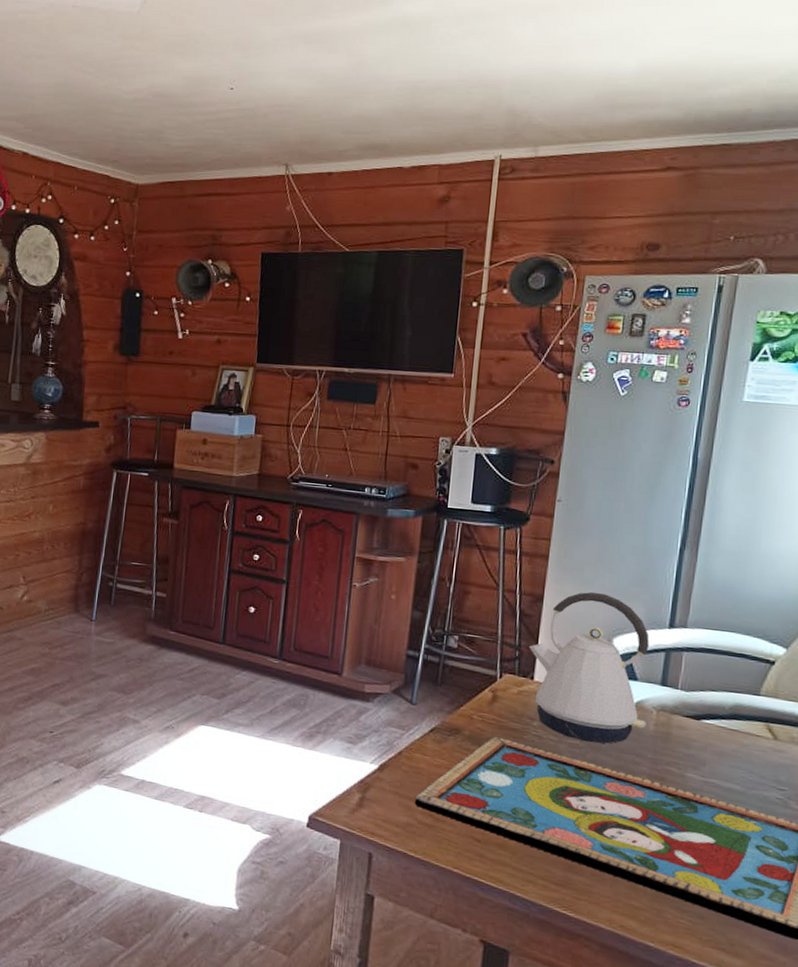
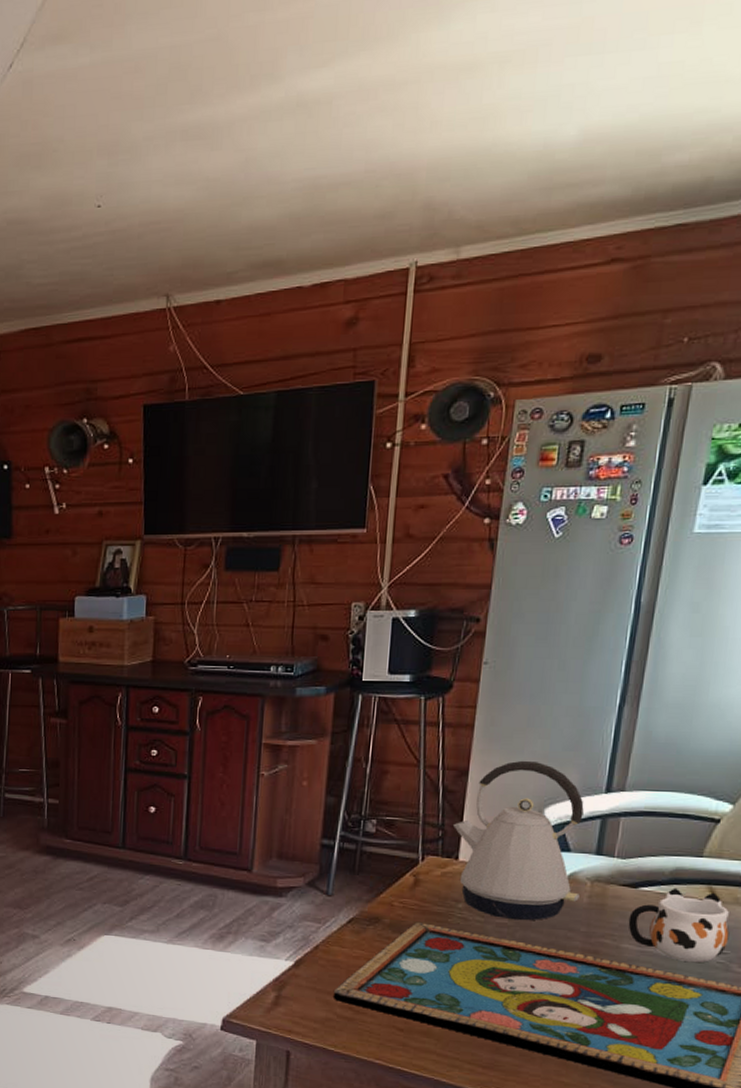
mug: none [692,723,787,797] -> present [628,888,730,963]

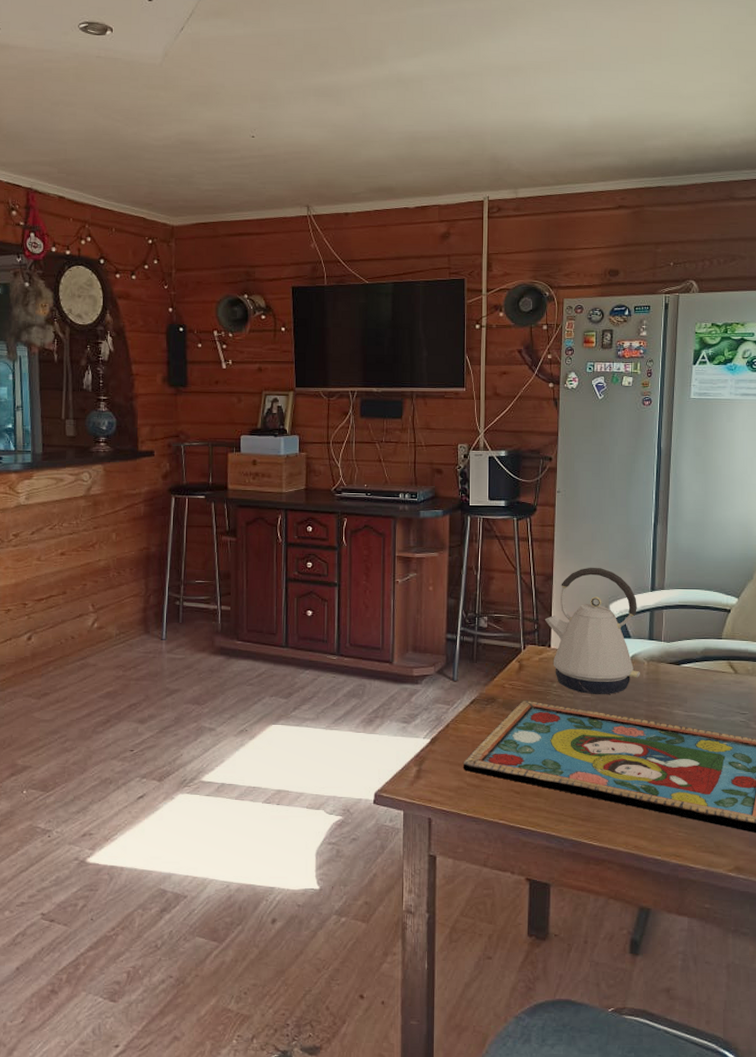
mug: present [628,888,730,963] -> none [676,664,746,723]

